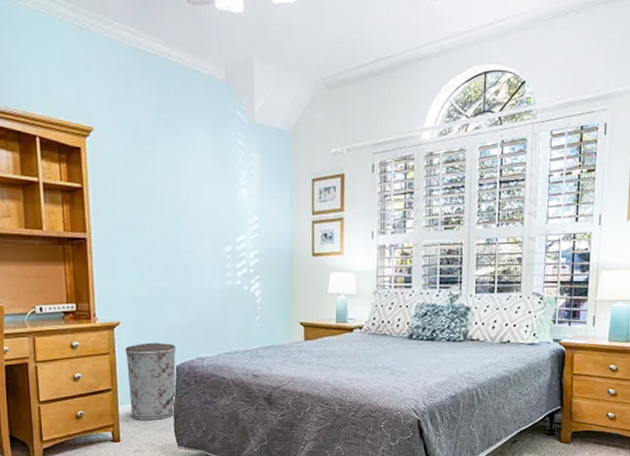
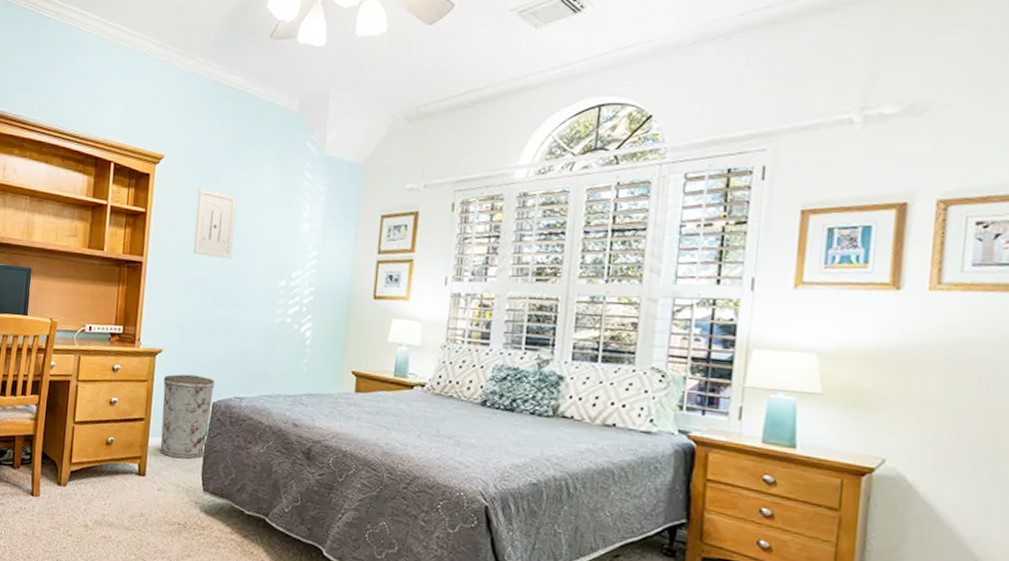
wall art: none [134,160,177,229] -> present [194,188,237,259]

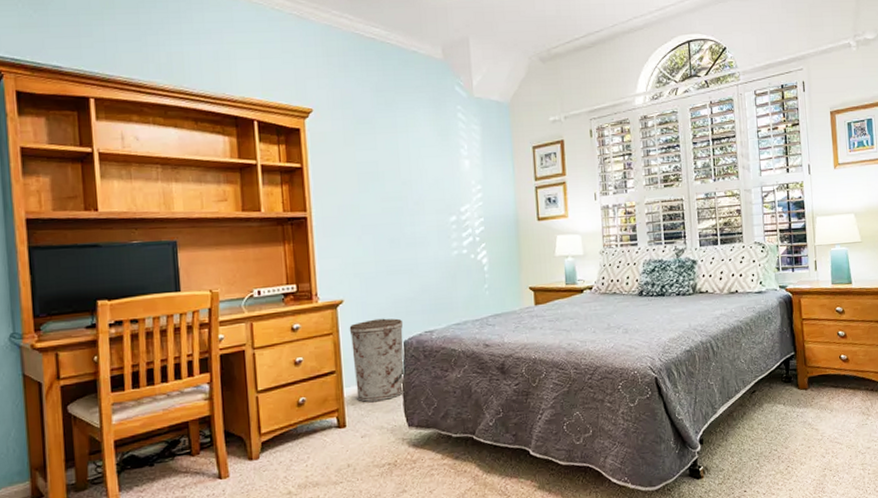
wall art: present [194,188,237,259] -> none [355,138,400,203]

